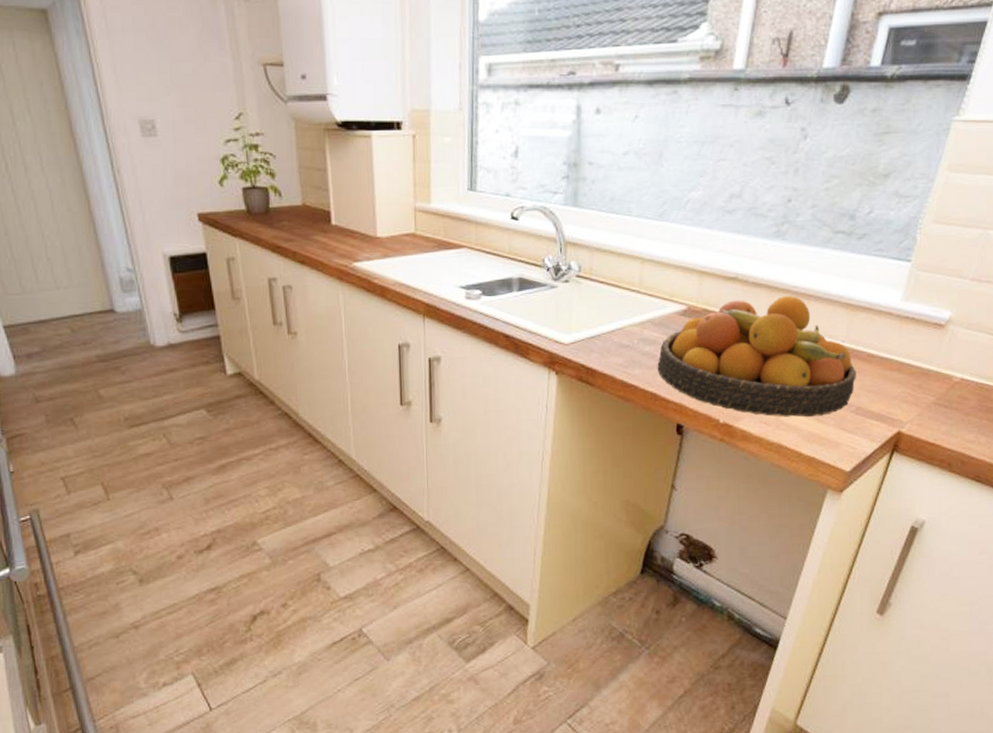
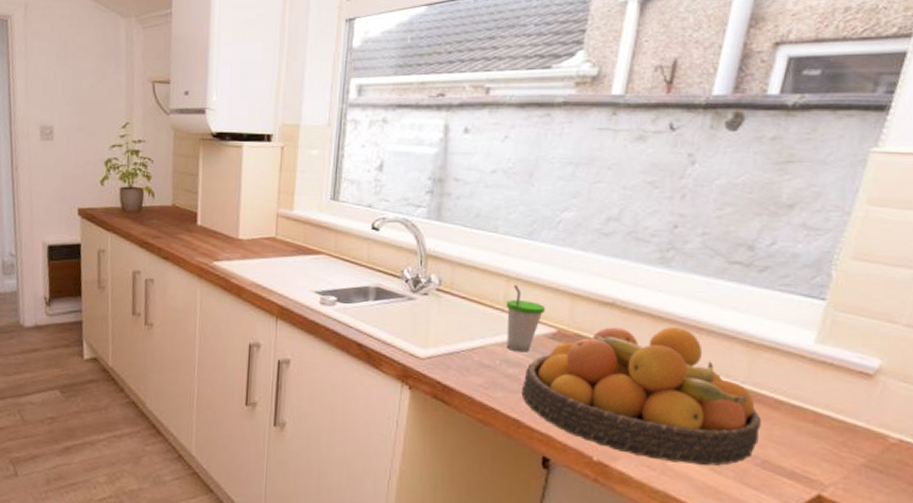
cup: none [642,266,676,331] -> present [507,285,545,353]

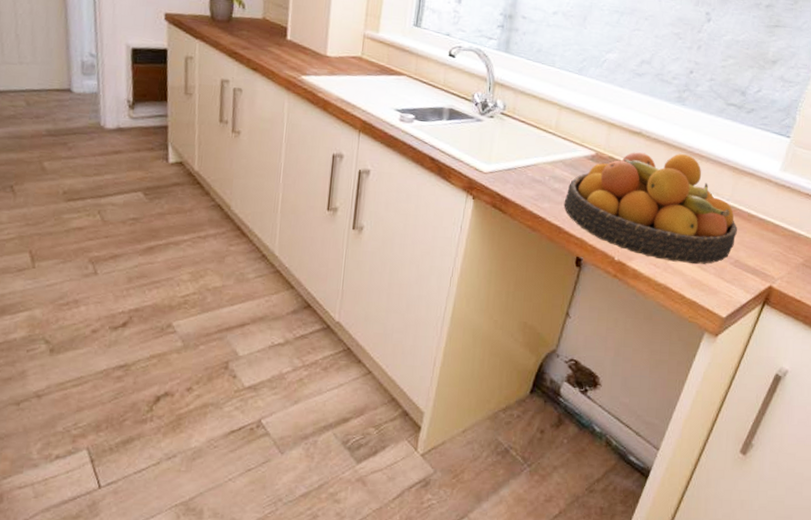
cup: present [507,285,545,353] -> none [555,113,588,171]

